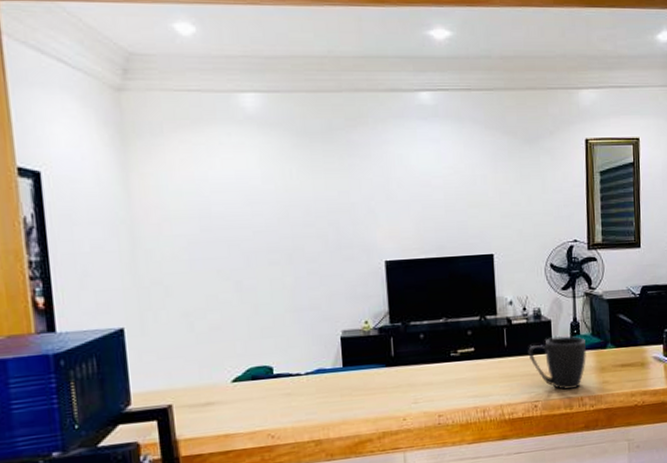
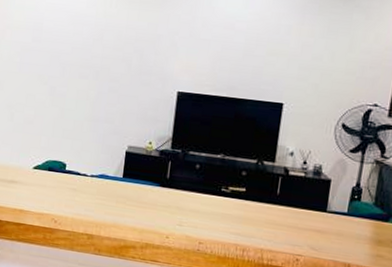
mug: present [528,335,586,390] -> none [299,196,366,254]

